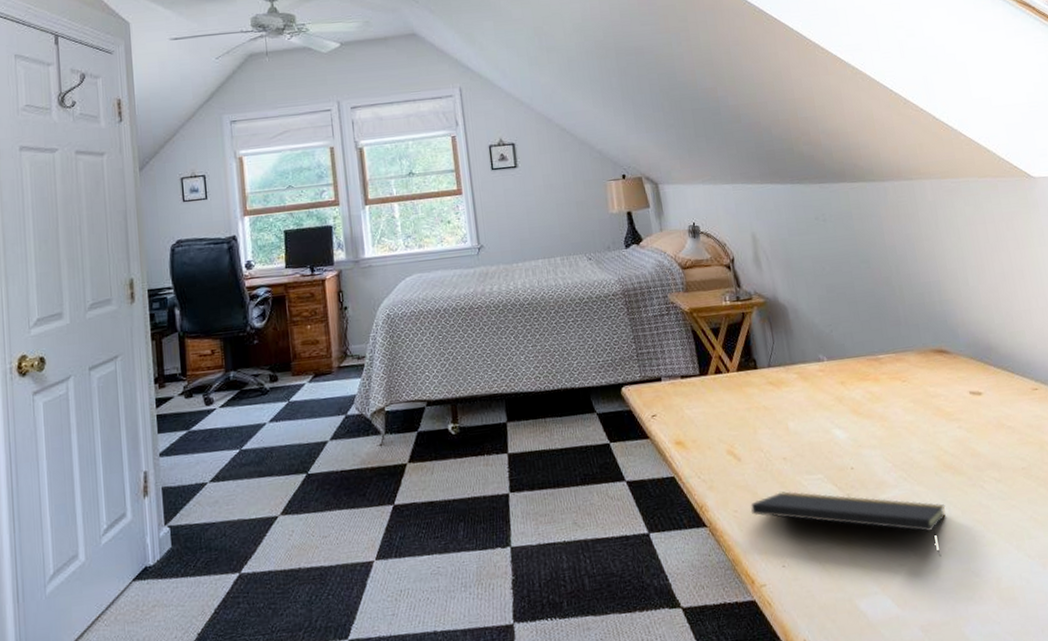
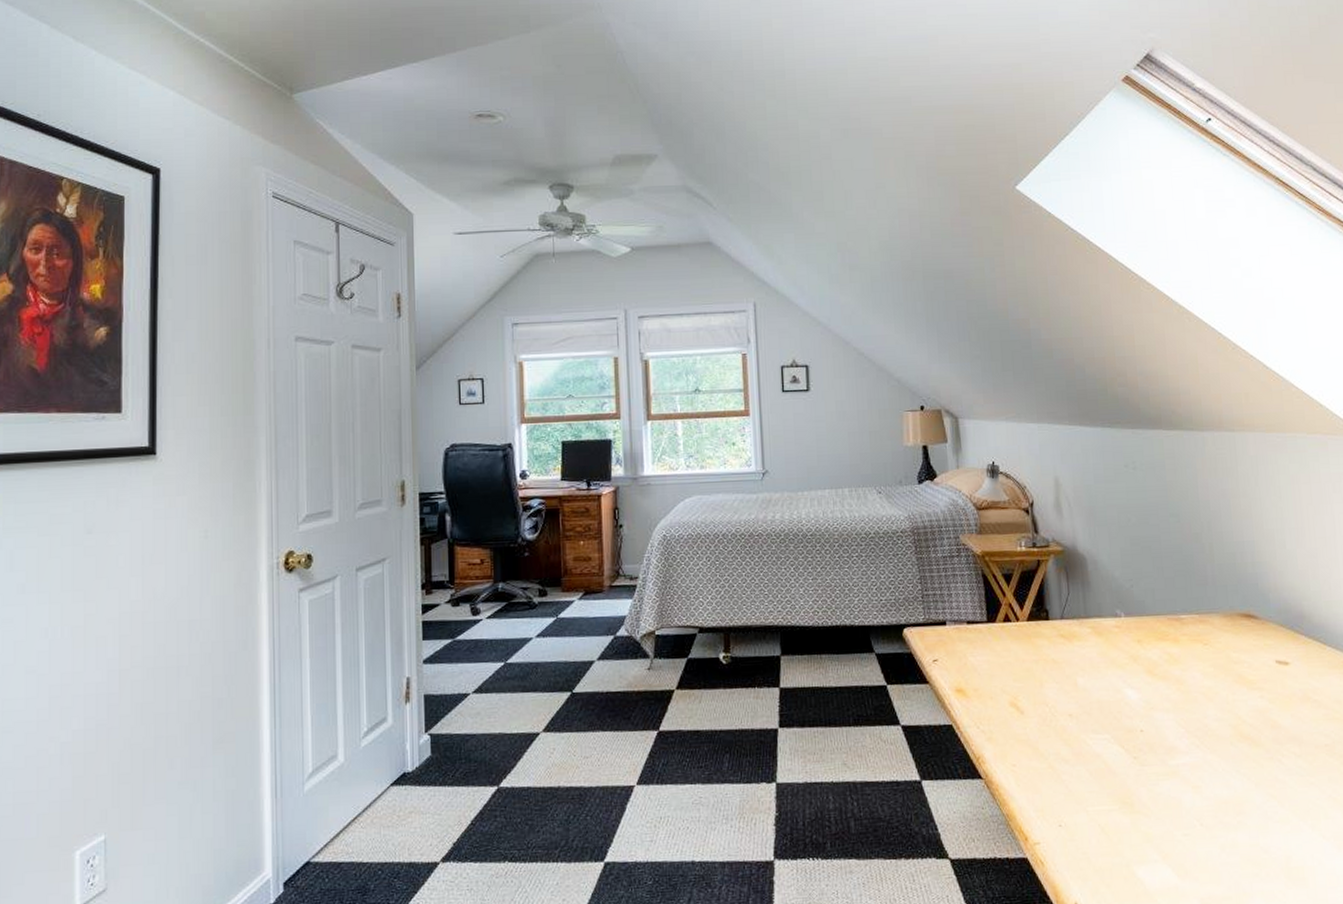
notepad: present [750,491,946,557] -> none [1030,749,1238,829]

